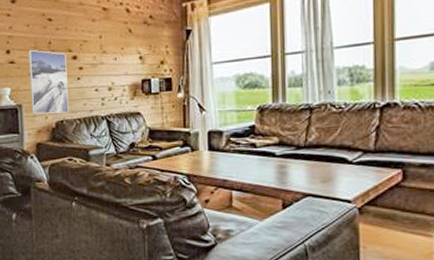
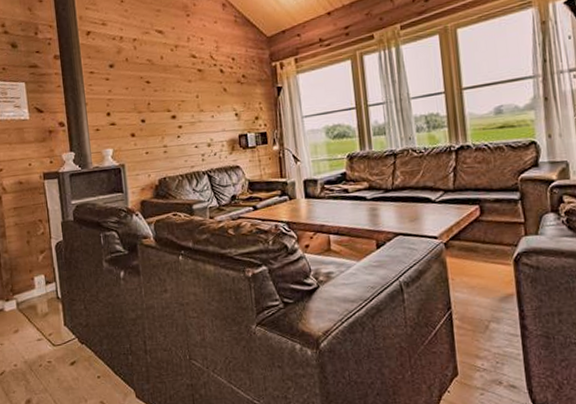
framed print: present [29,49,69,114] -> none [129,111,171,173]

